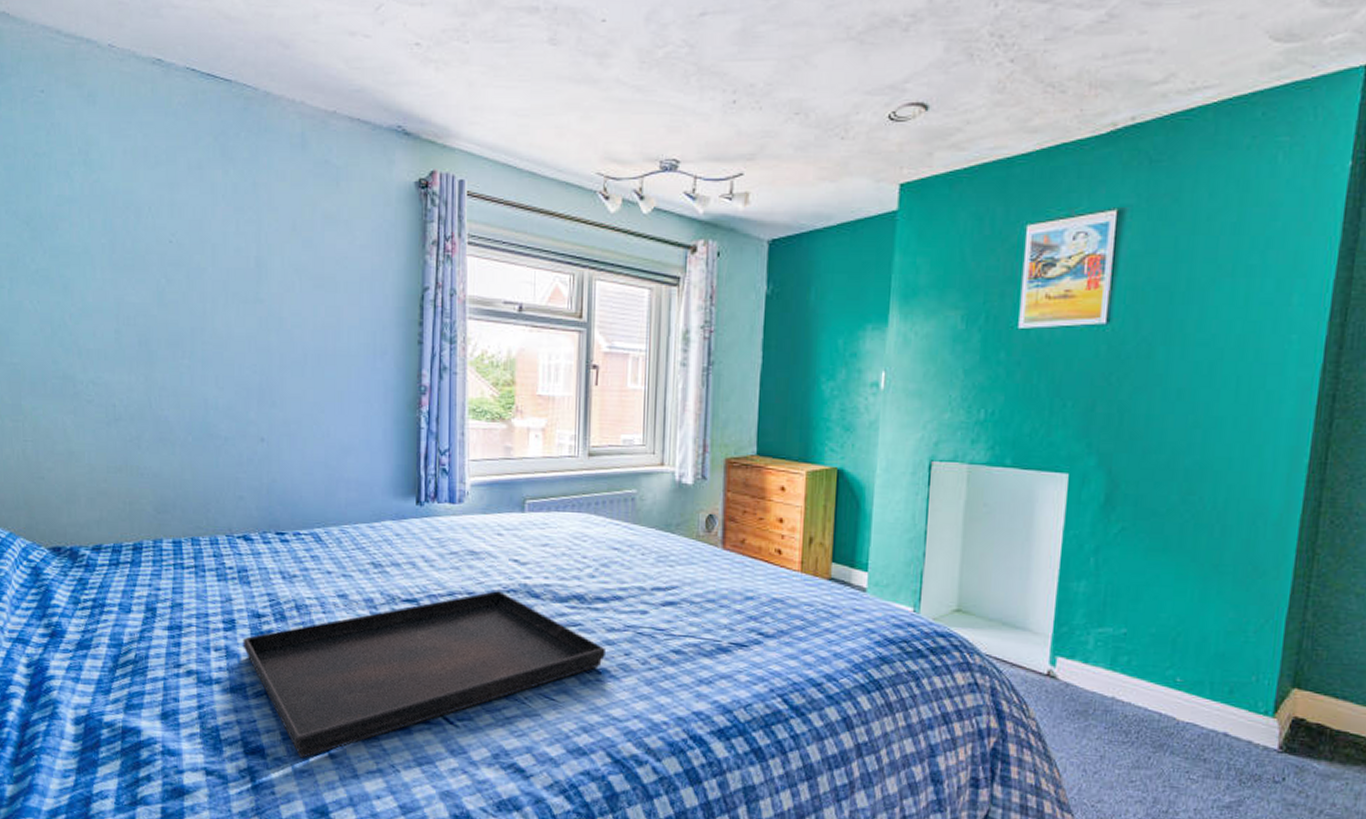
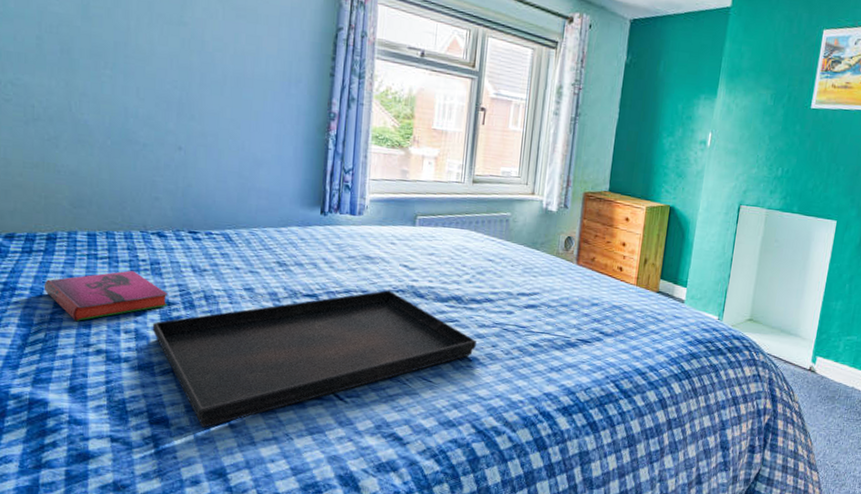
hardback book: none [132,580,257,640] -> present [44,270,168,322]

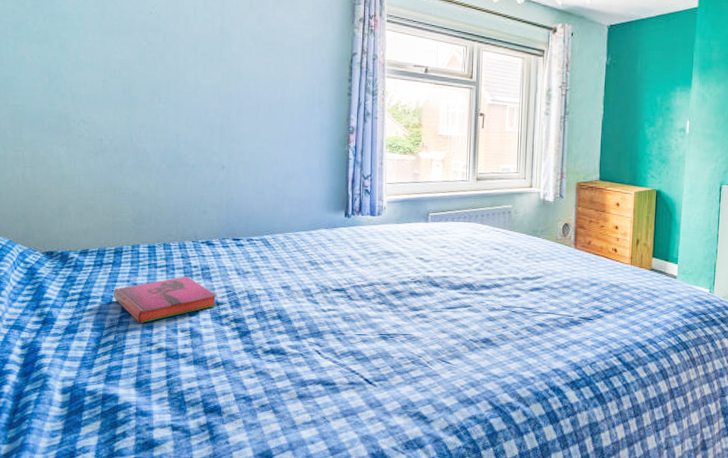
serving tray: present [152,290,476,428] -> none [204,282,488,414]

